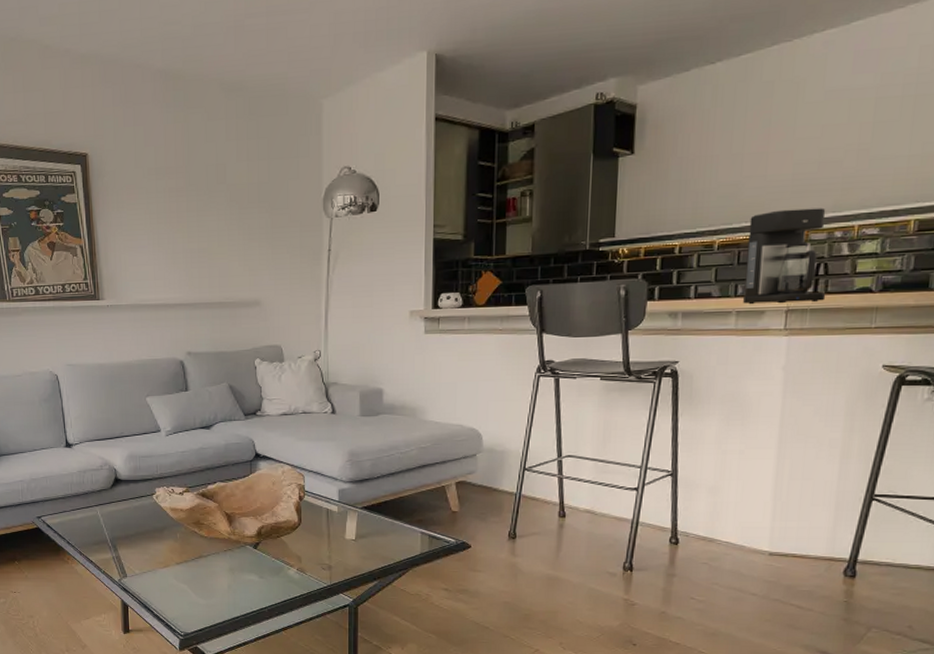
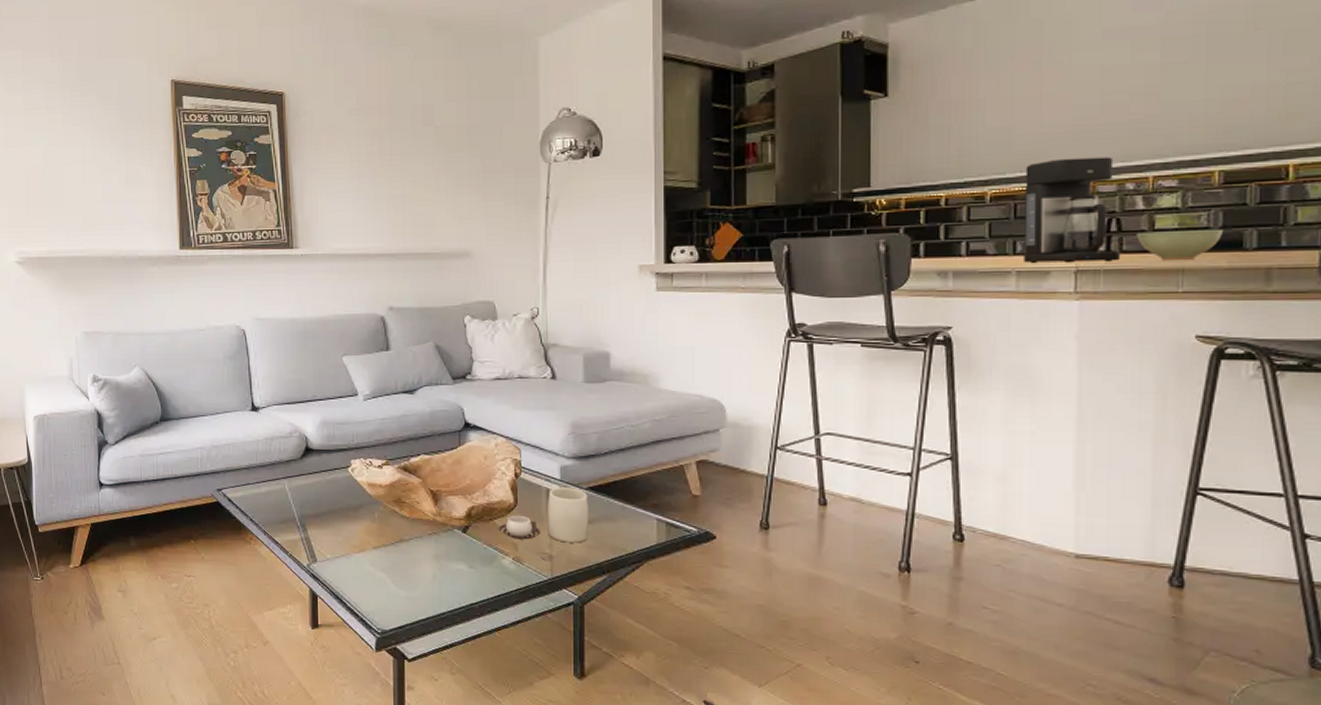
cup: none [284,532,321,553] -> present [498,515,541,540]
mug: none [327,507,363,555] -> present [548,487,589,543]
bowl: none [840,272,914,301] -> present [1136,230,1224,262]

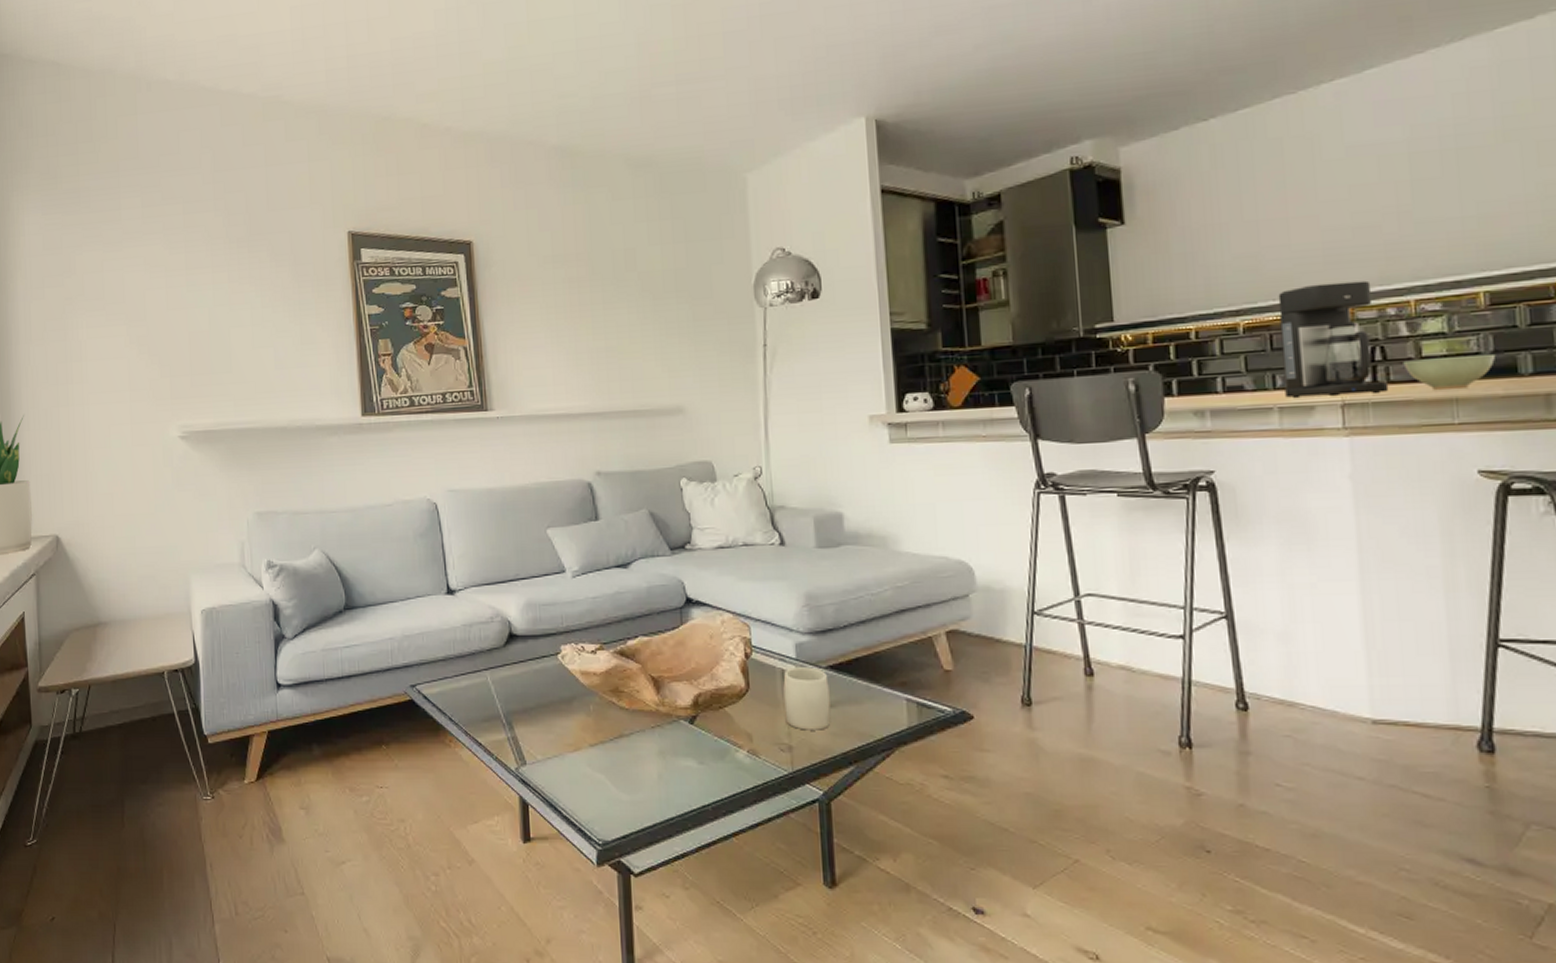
cup: present [498,515,541,540] -> none [729,701,777,729]

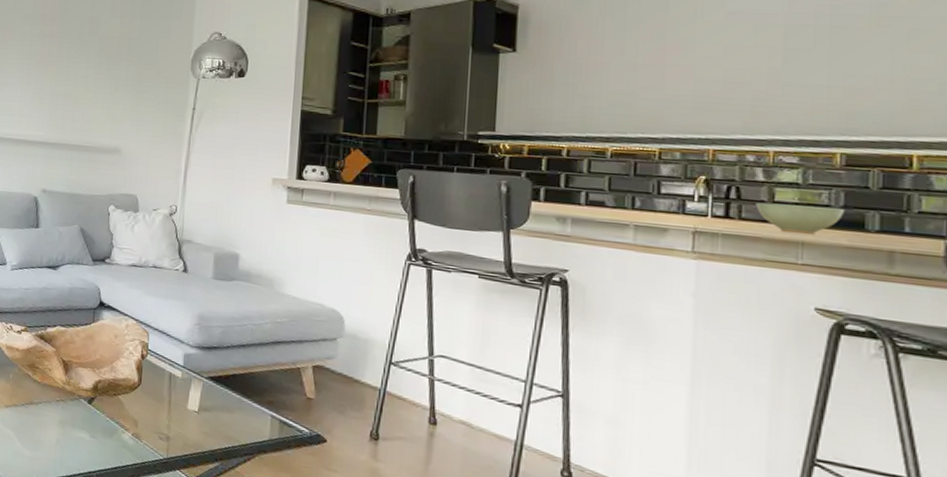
mug: present [783,667,831,730] -> none [167,373,208,428]
coffee maker: present [1278,280,1389,399] -> none [642,125,740,228]

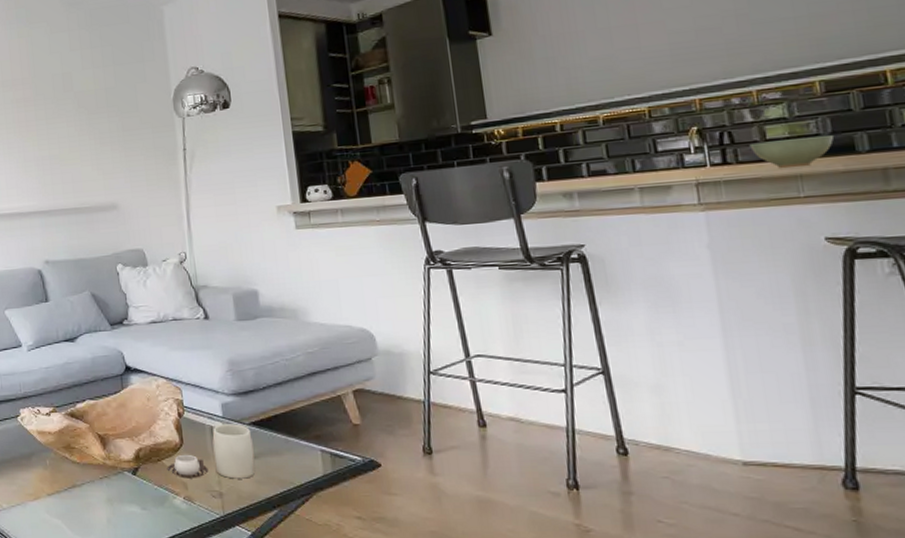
cup: none [121,393,161,419] -> present [167,454,209,479]
mug: none [167,373,208,428] -> present [212,424,255,479]

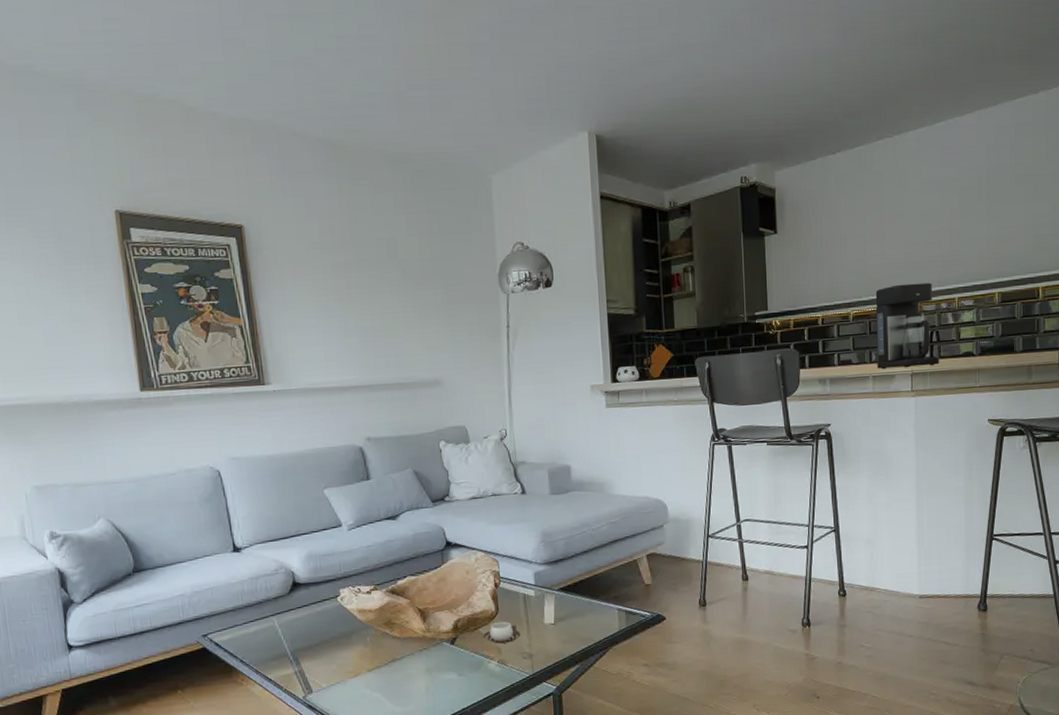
mug: present [212,424,255,479] -> none [525,590,562,641]
coffee maker: none [632,75,739,180] -> present [875,282,940,370]
bowl: present [749,135,835,169] -> none [949,338,1003,364]

